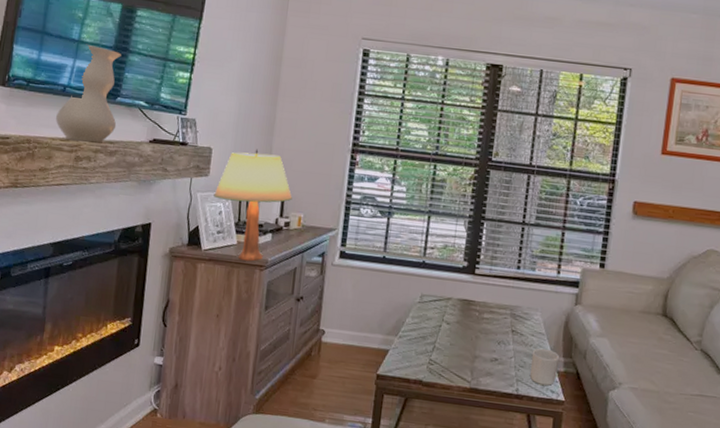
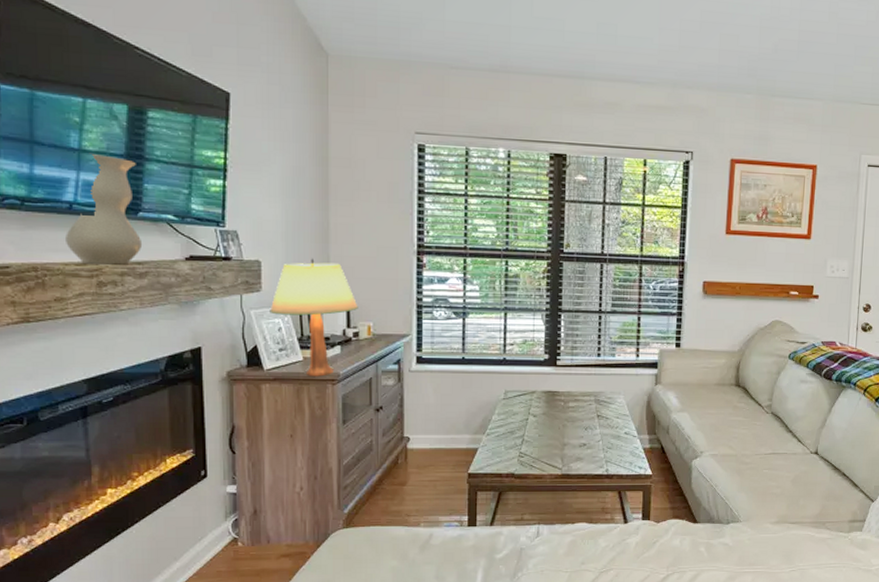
mug: present [529,348,560,386] -> none [617,429,645,462]

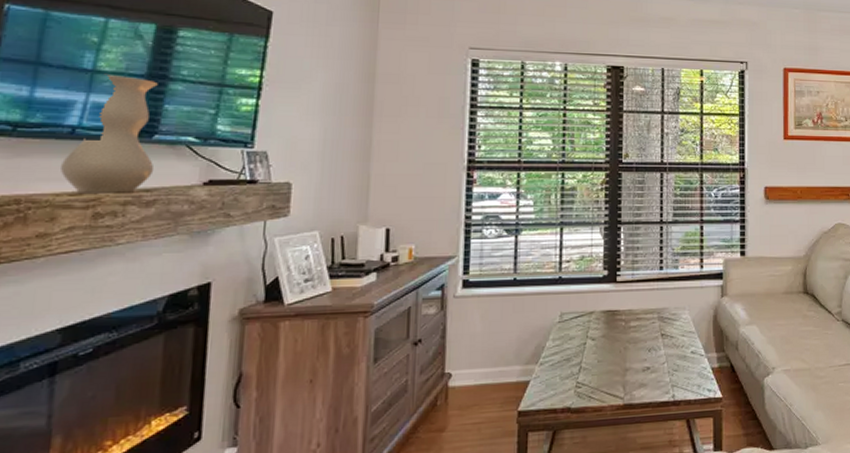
table lamp: present [269,258,358,377] -> none [297,178,400,309]

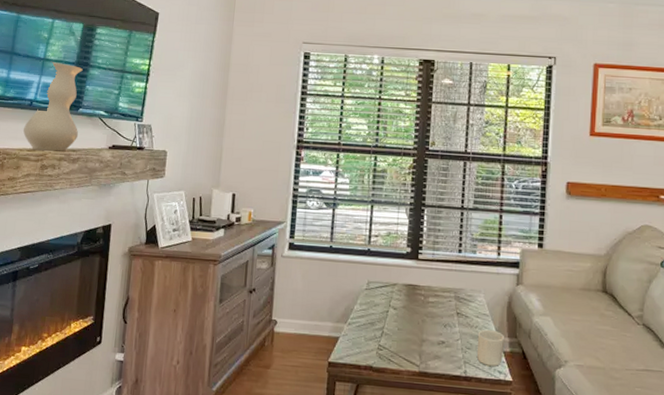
mug: none [684,347,713,386] -> present [476,329,505,366]

